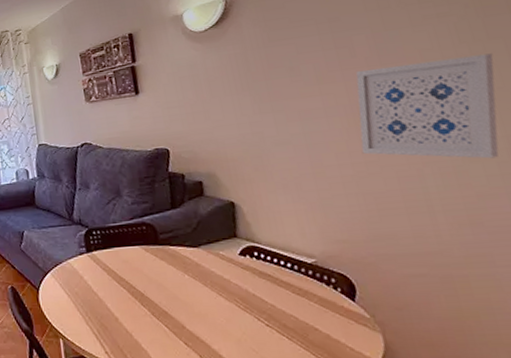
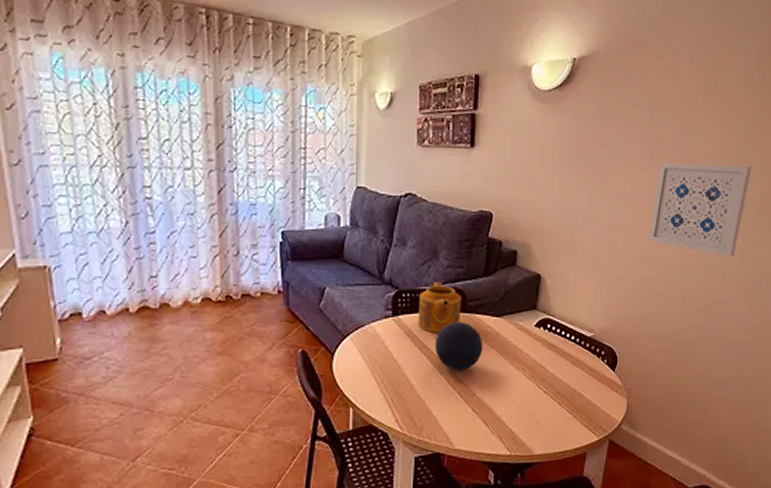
teapot: none [109,218,155,267] -> present [418,282,462,333]
decorative orb: none [132,254,185,303] -> present [435,322,483,371]

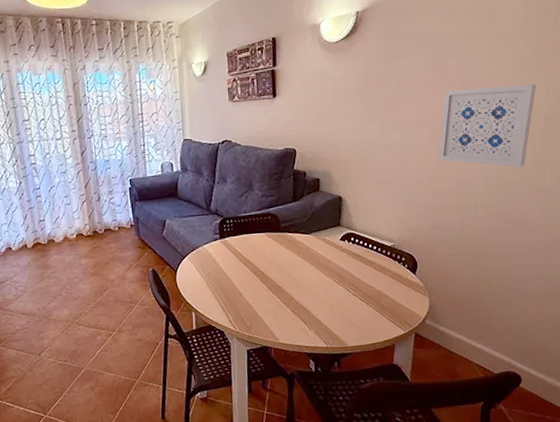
teapot: present [418,282,462,333] -> none [240,209,276,251]
decorative orb: present [435,322,483,371] -> none [256,240,297,280]

